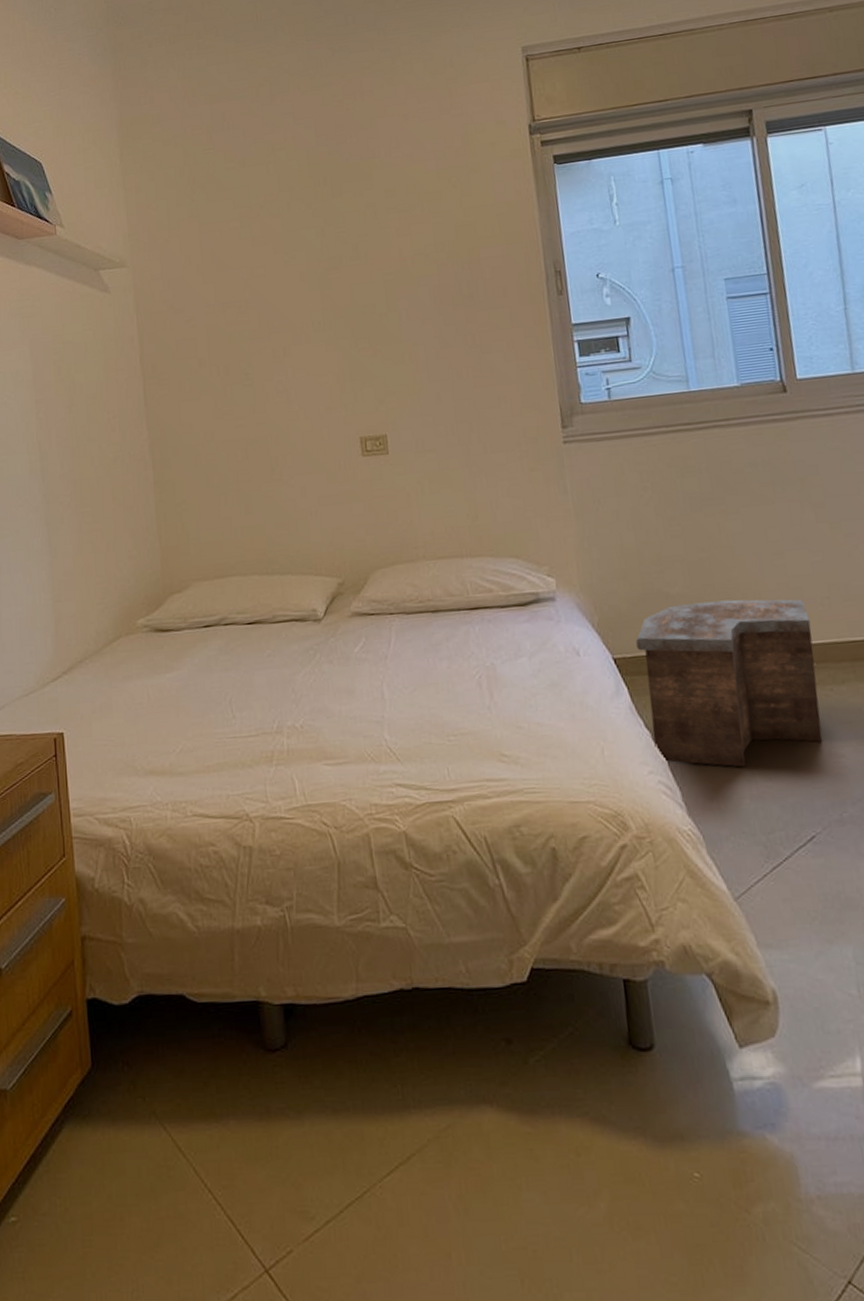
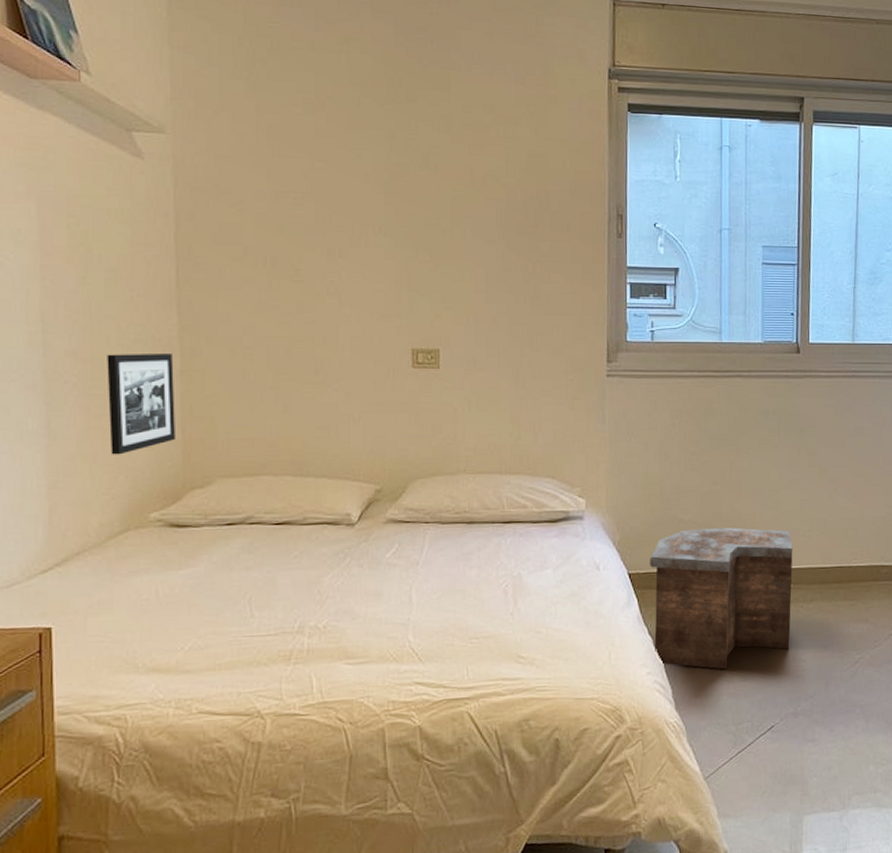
picture frame: none [92,467,154,567] -> present [107,354,175,455]

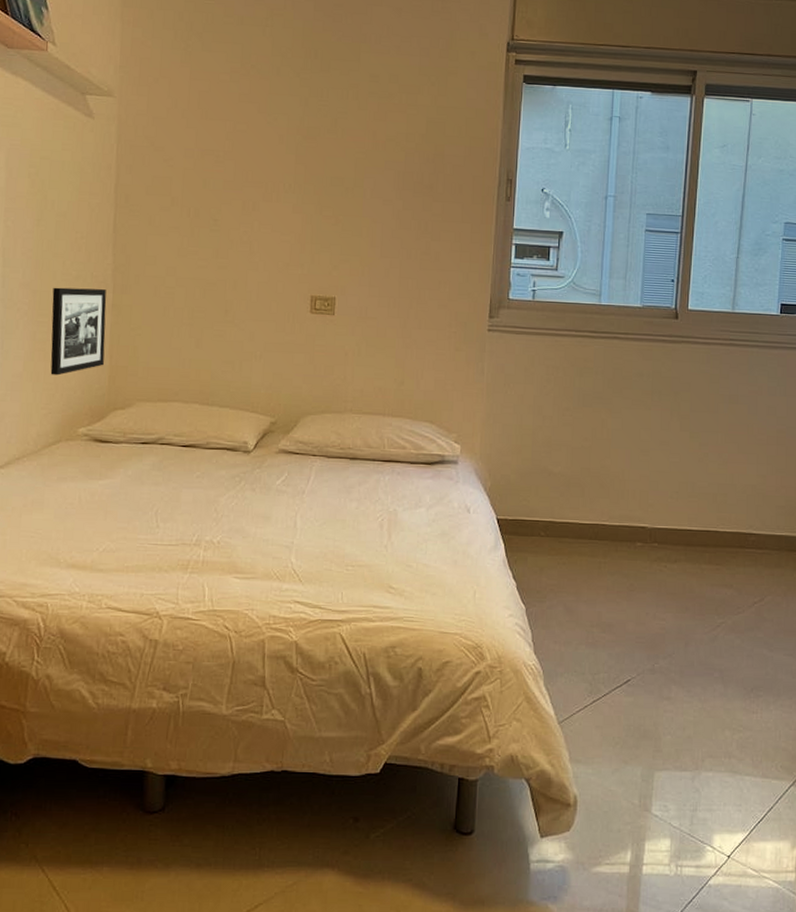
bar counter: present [650,527,793,670] -> none [518,481,660,620]

